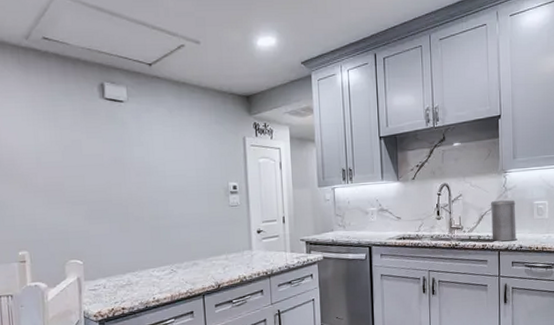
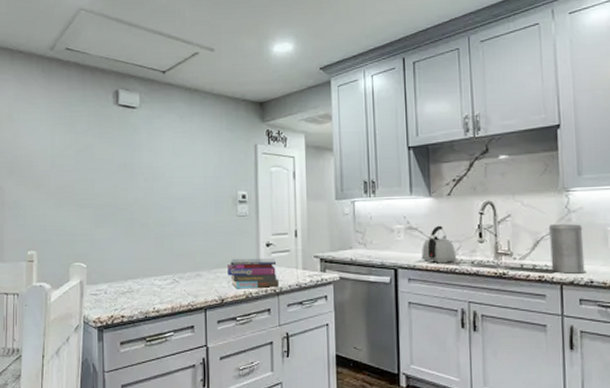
books: none [222,243,270,274] -> present [227,258,279,289]
kettle: none [391,206,420,239] -> present [421,225,457,263]

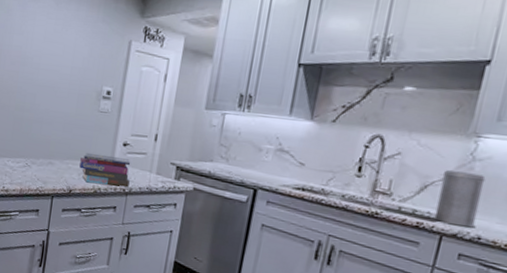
kettle: present [421,225,457,263] -> none [285,152,328,192]

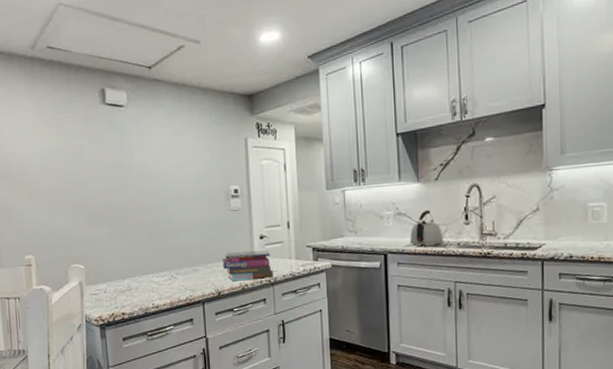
kettle: none [285,152,328,192] -> present [409,209,444,246]
canister: present [433,170,486,229] -> none [531,202,565,251]

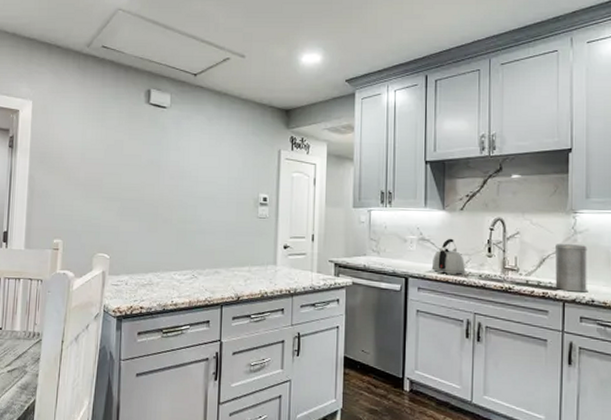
books: present [223,249,273,282] -> none [245,258,294,289]
canister: none [531,202,565,251] -> present [554,244,587,294]

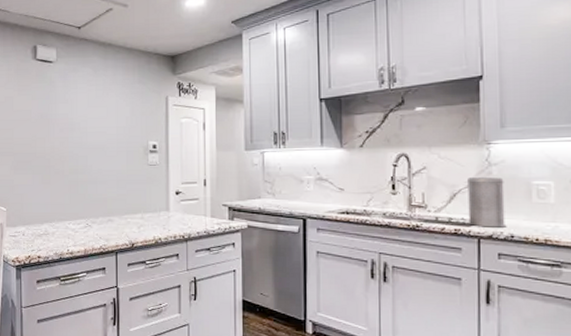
kettle: present [431,238,466,274] -> none [330,176,368,213]

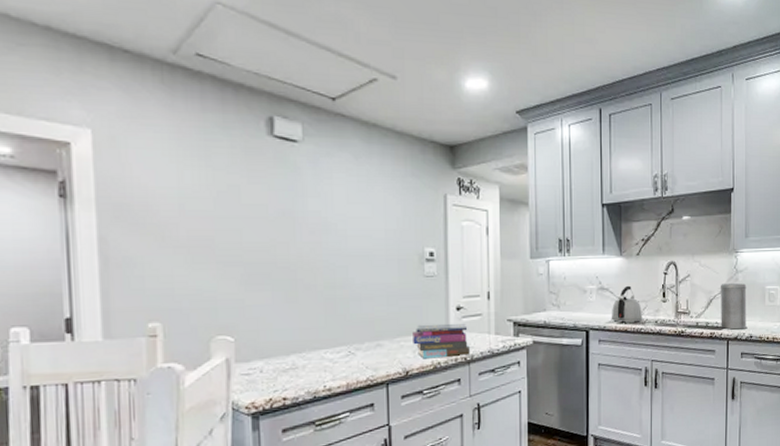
books: none [138,205,187,235] -> present [413,323,470,359]
kettle: none [330,176,368,213] -> present [611,285,643,323]

